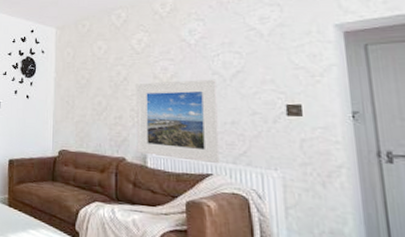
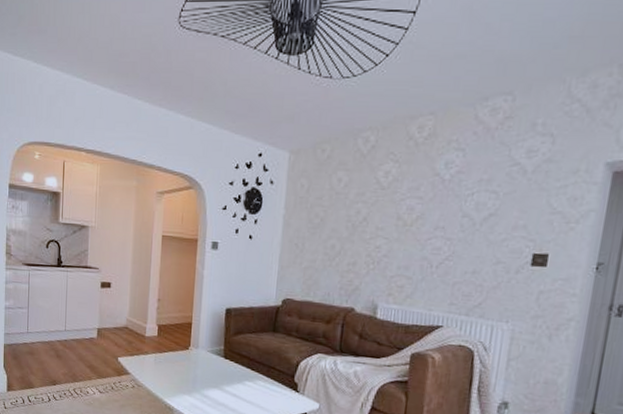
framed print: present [136,79,220,165] -> none [367,222,465,316]

